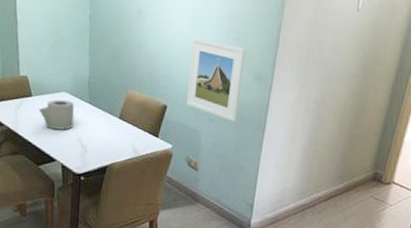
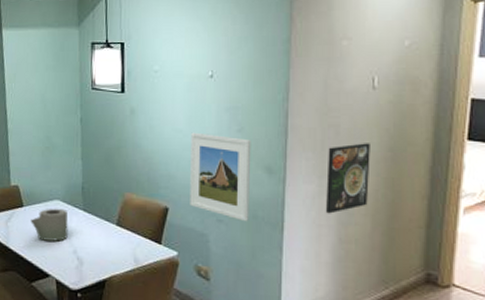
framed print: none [301,59,347,120] -> present [325,143,370,214]

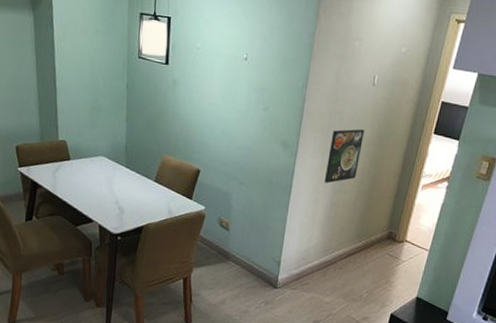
toilet paper roll: present [31,208,68,241] -> none [77,163,112,193]
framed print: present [190,132,251,222] -> none [218,107,274,186]

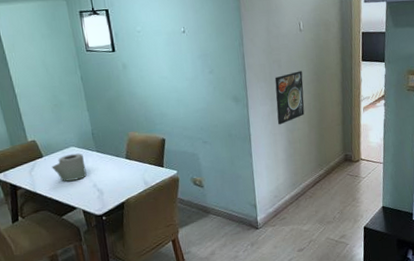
toilet paper roll: none [77,163,112,193] -> present [52,153,87,182]

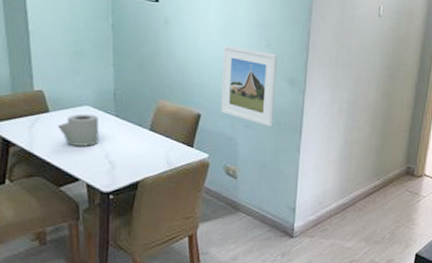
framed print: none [174,77,226,140] -> present [221,45,278,127]
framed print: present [274,71,305,125] -> none [335,62,374,120]

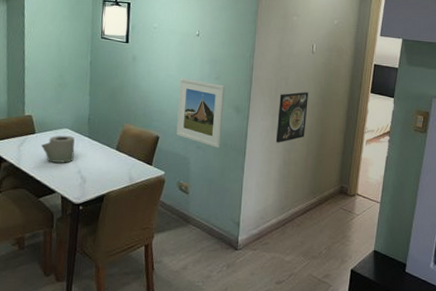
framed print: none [335,62,374,120] -> present [275,92,308,143]

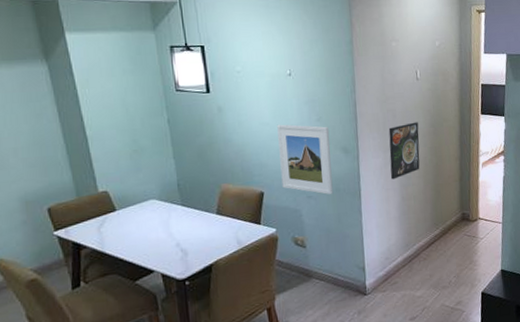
toilet paper roll: present [41,135,75,163] -> none [126,206,169,240]

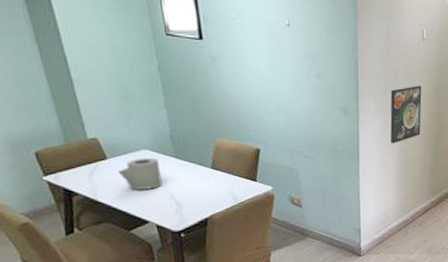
toilet paper roll: none [126,206,169,240] -> present [118,157,162,190]
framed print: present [277,124,333,195] -> none [274,78,331,156]

